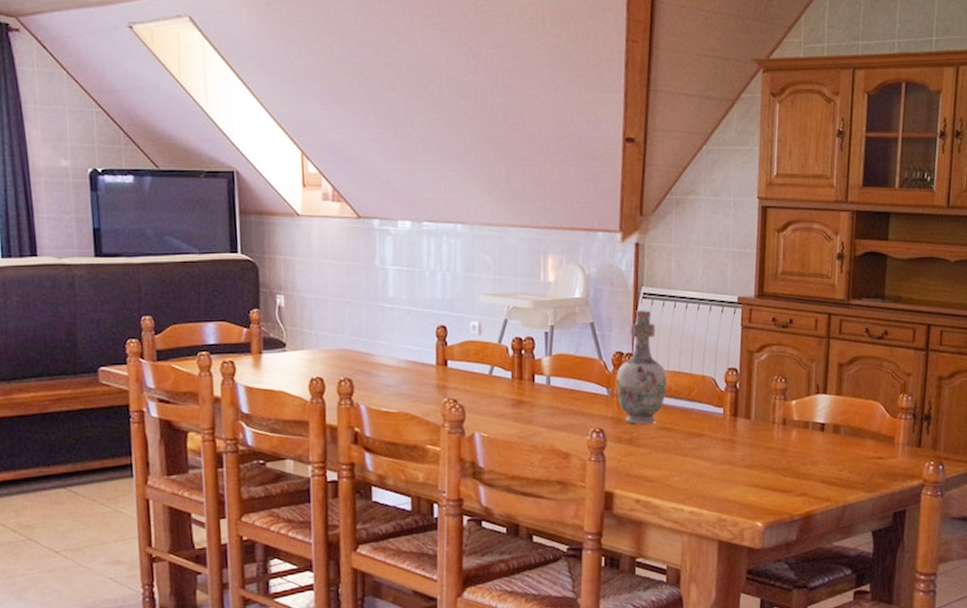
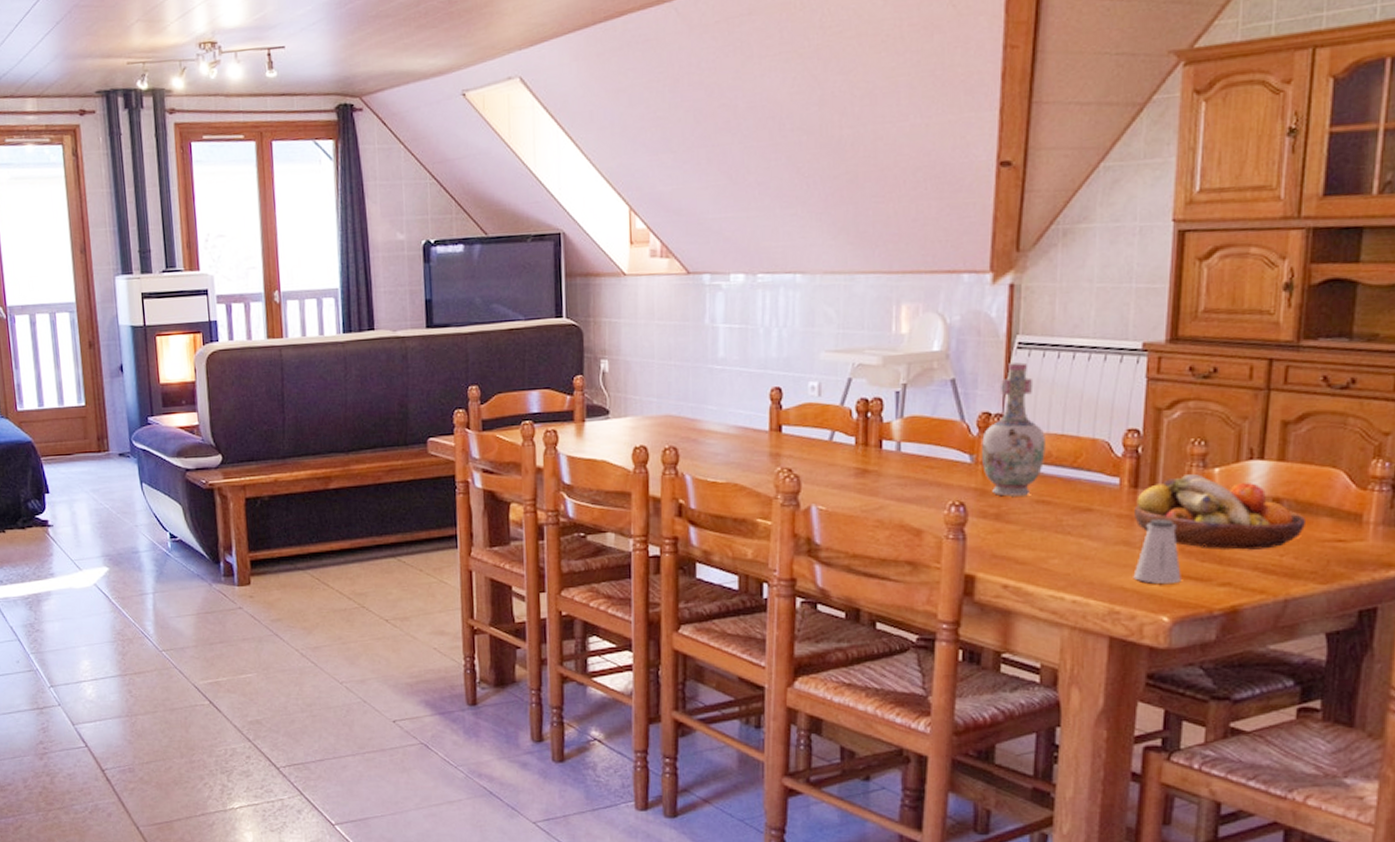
fruit bowl: none [735,404,856,467] -> present [1135,473,1305,550]
saltshaker: none [735,442,770,496] -> present [1133,519,1181,584]

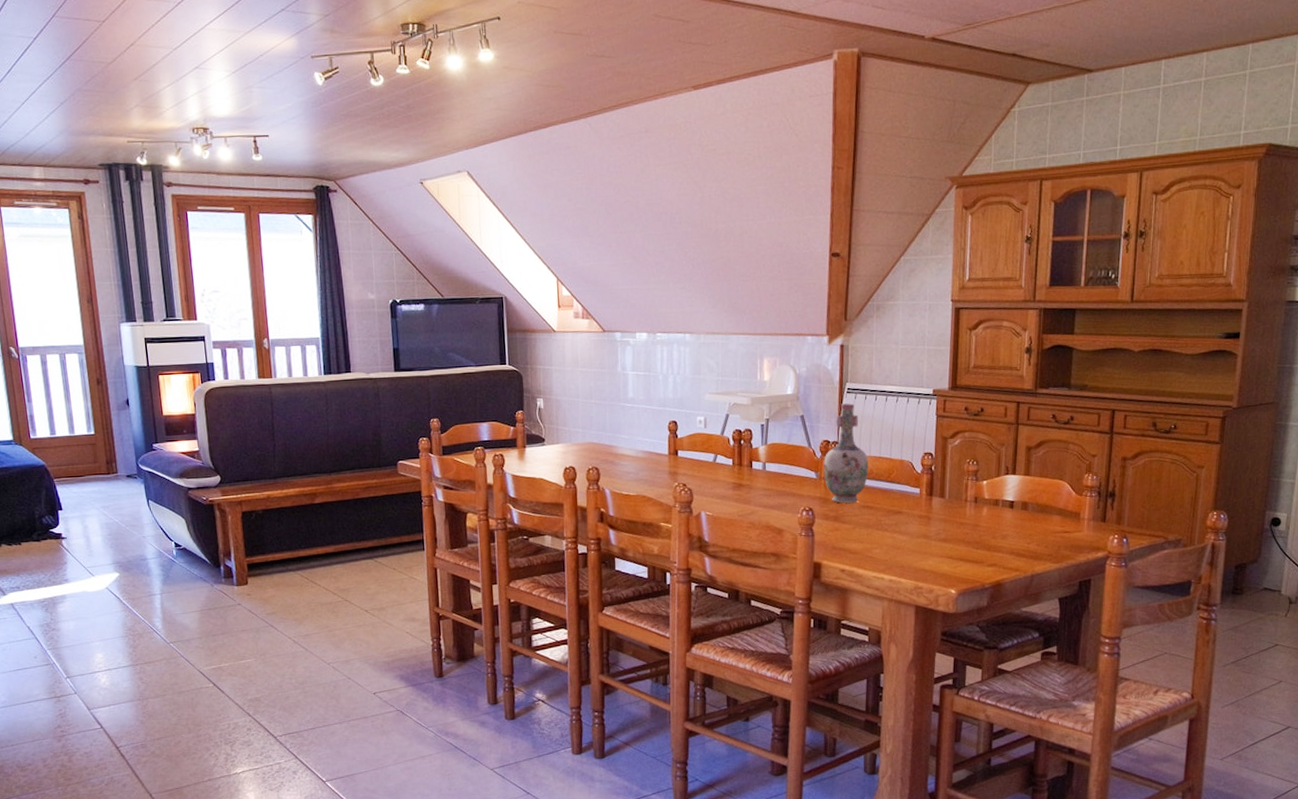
saltshaker: present [1133,519,1181,584] -> none [930,518,963,566]
fruit bowl: present [1135,473,1305,550] -> none [931,485,1043,540]

